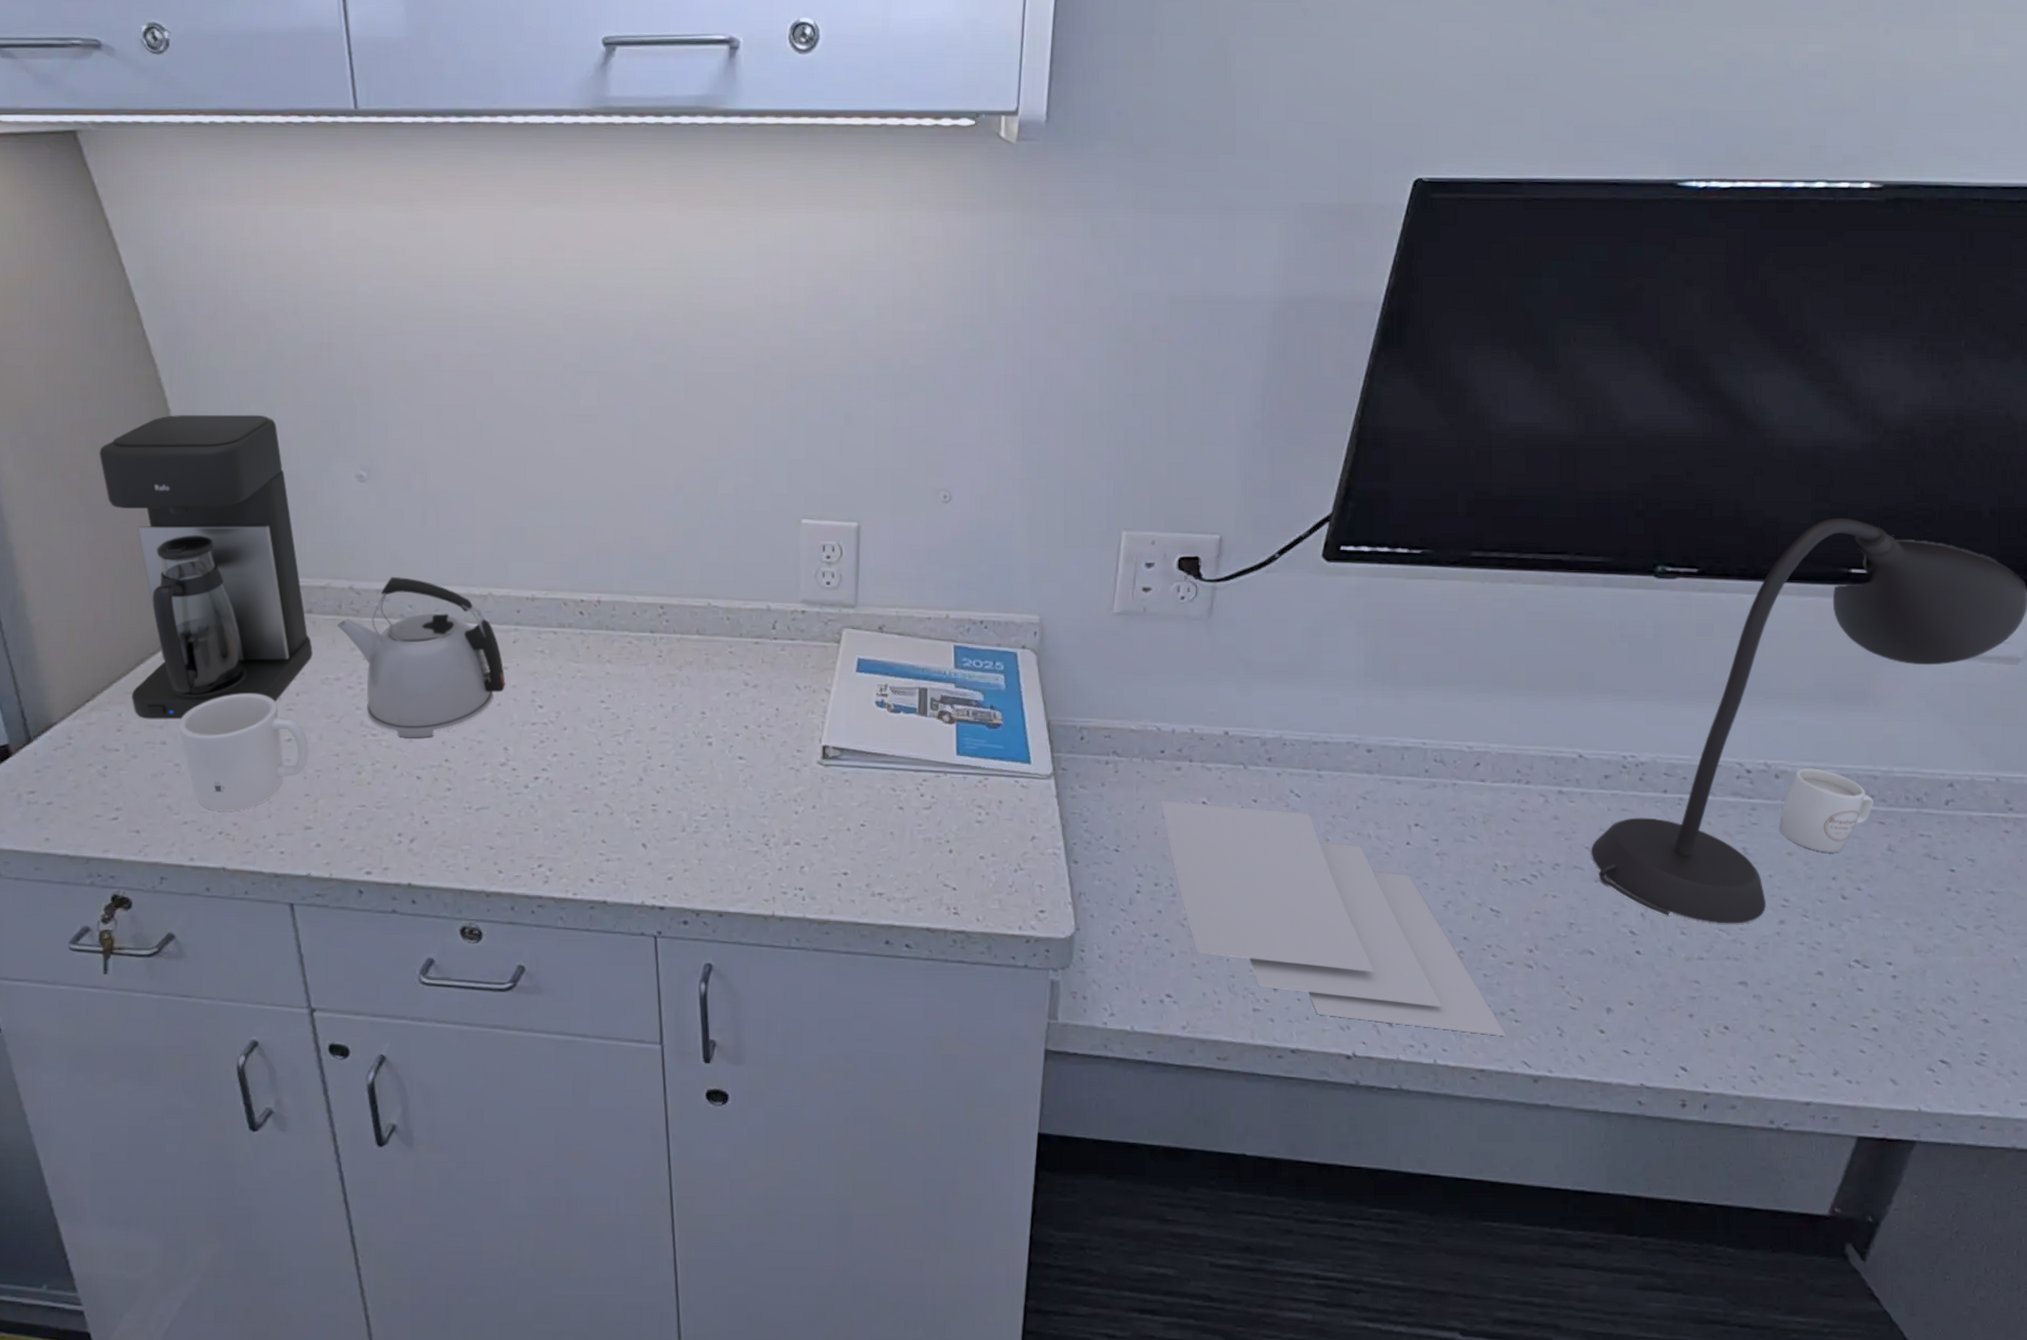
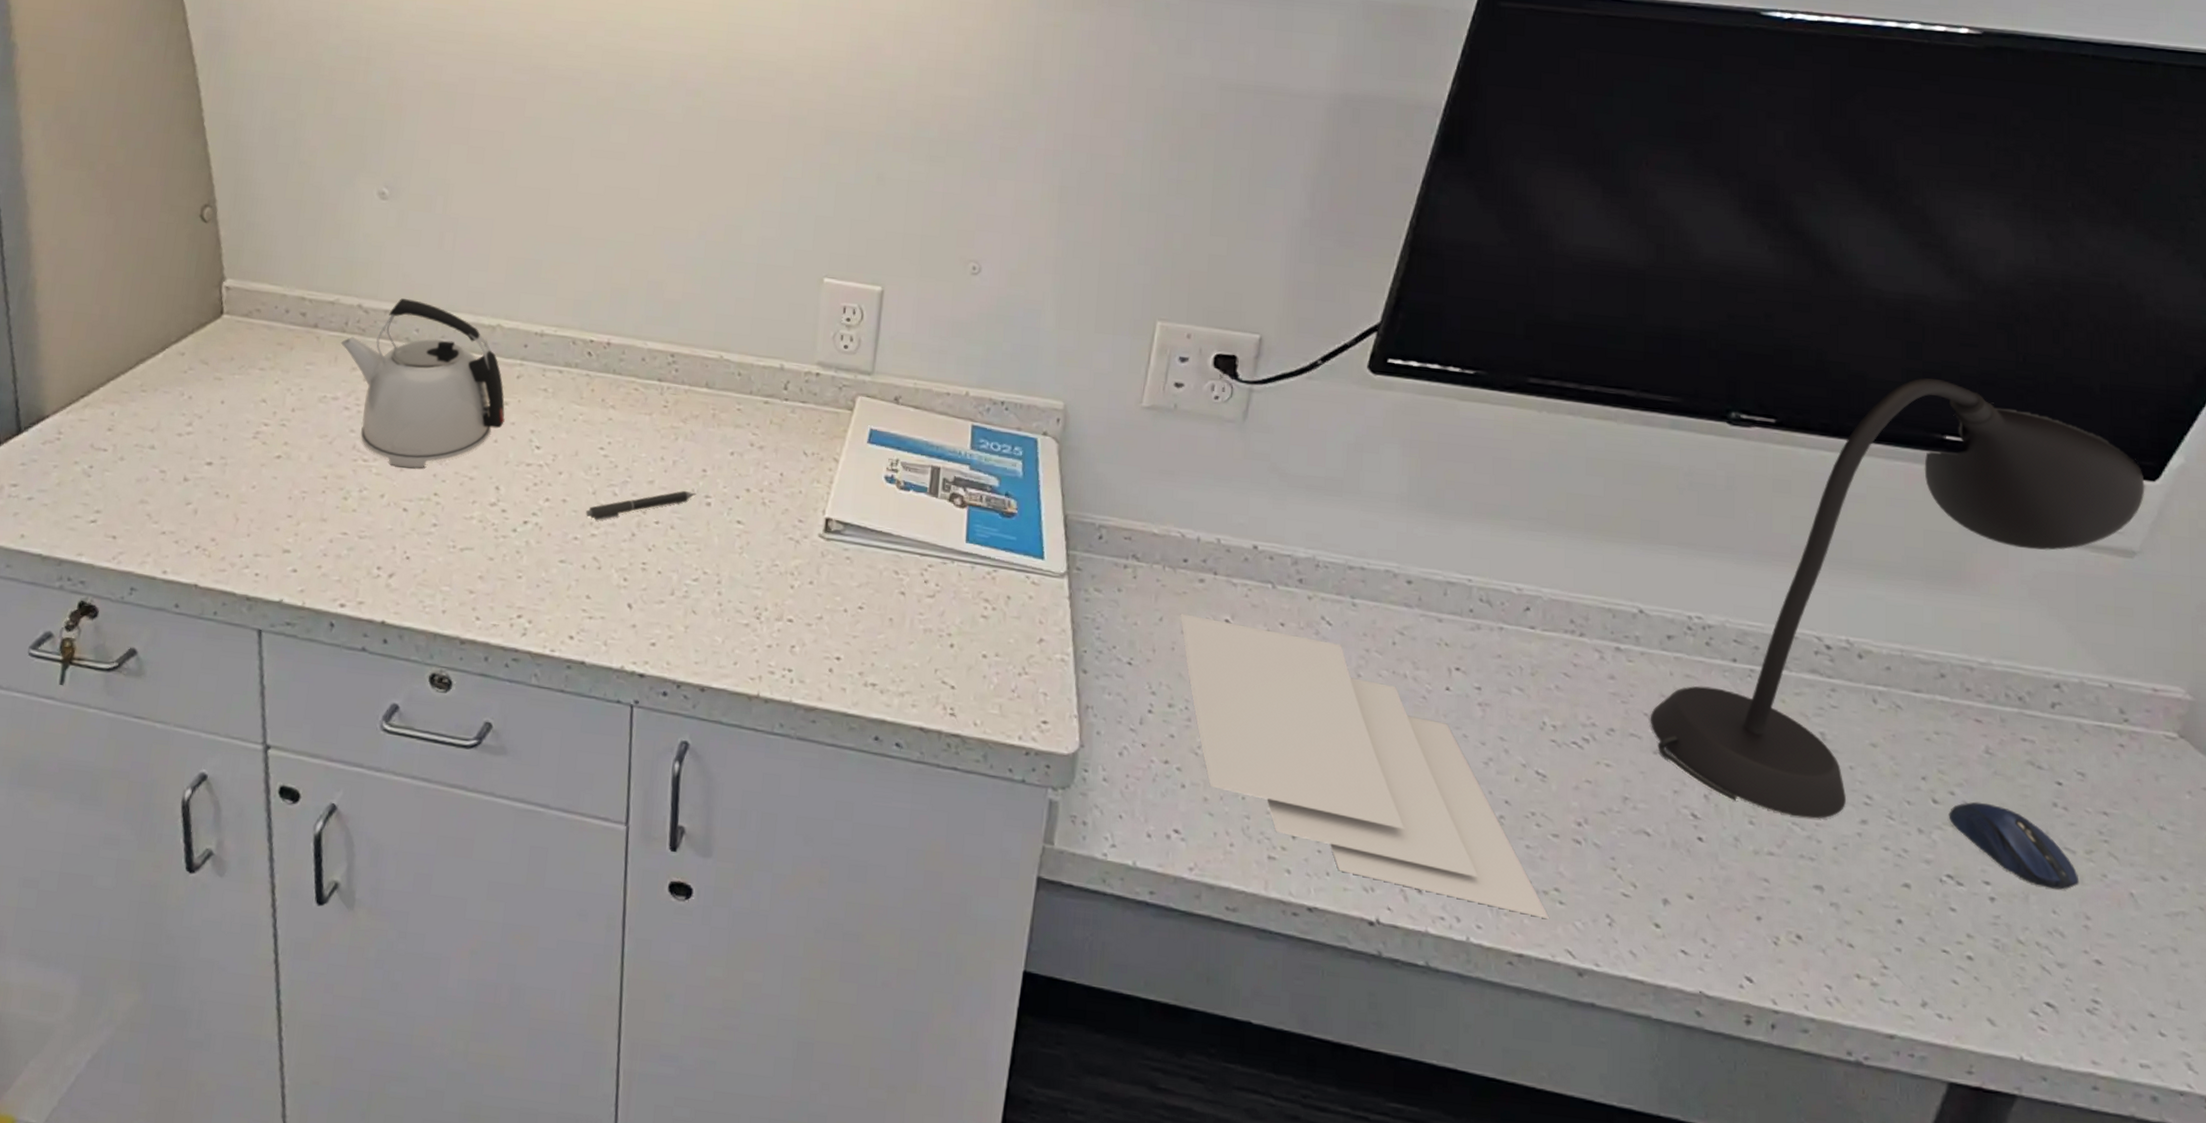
coffee maker: present [99,414,313,720] -> none [126,115,314,425]
mug: present [178,693,309,811] -> none [169,403,298,526]
pen: none [593,733,698,770] -> present [586,490,696,521]
mug: present [1779,768,1874,853] -> none [1861,650,1969,749]
computer mouse: none [1856,894,1970,962] -> present [1949,801,2080,890]

